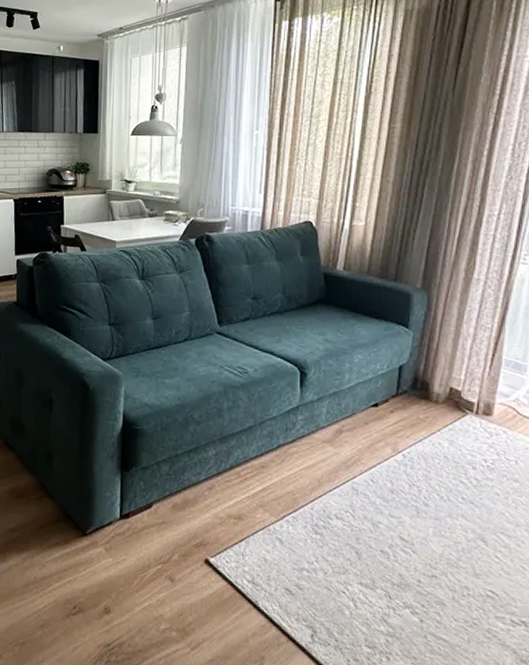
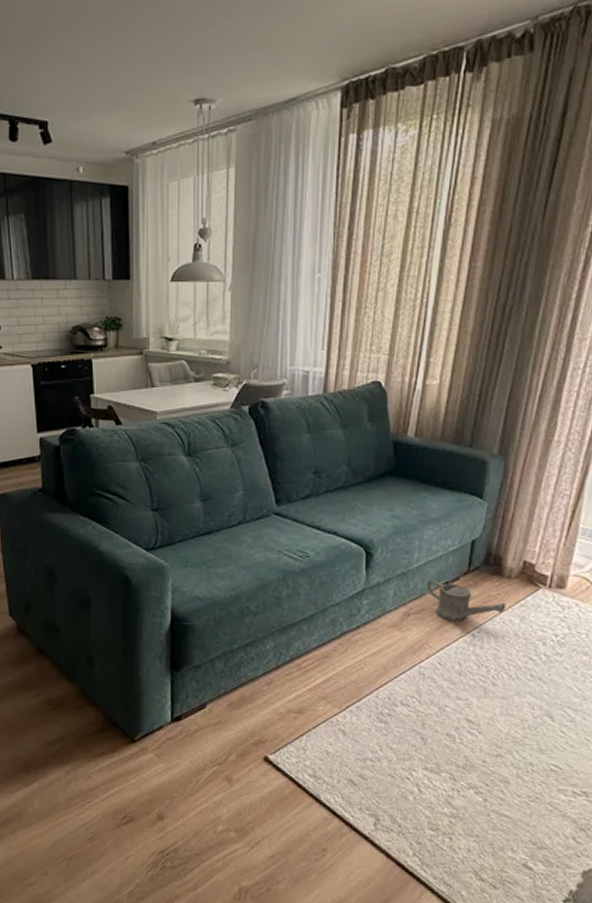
watering can: none [358,400,435,441] -> present [427,580,506,621]

